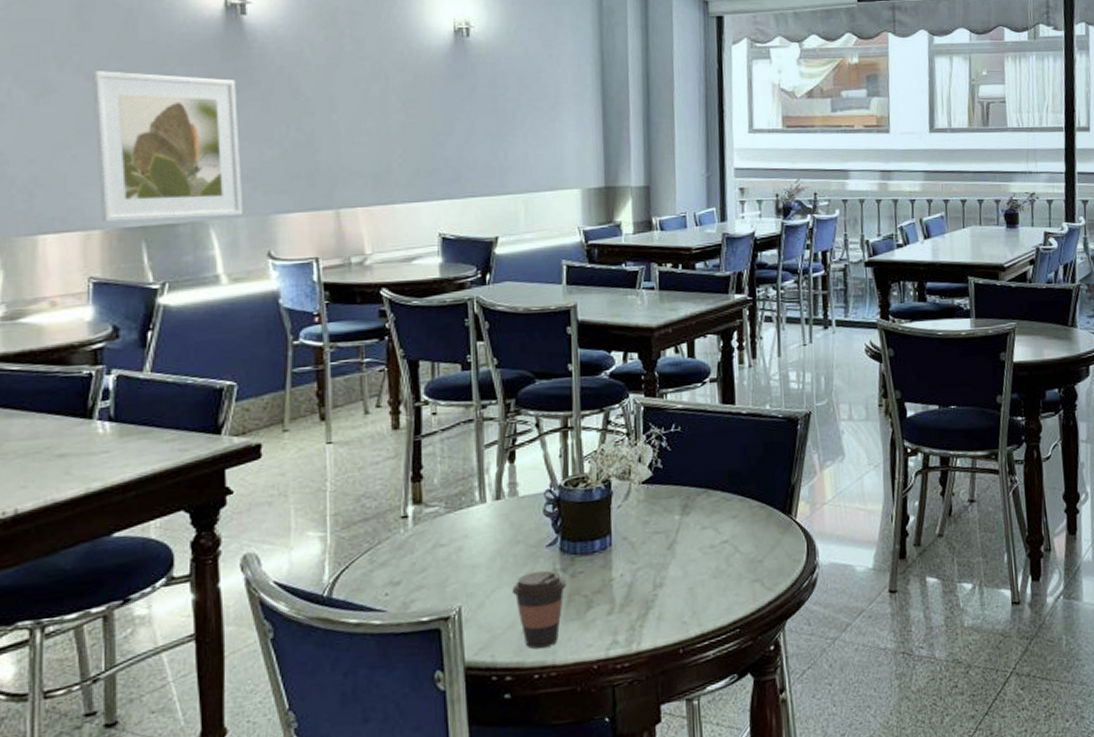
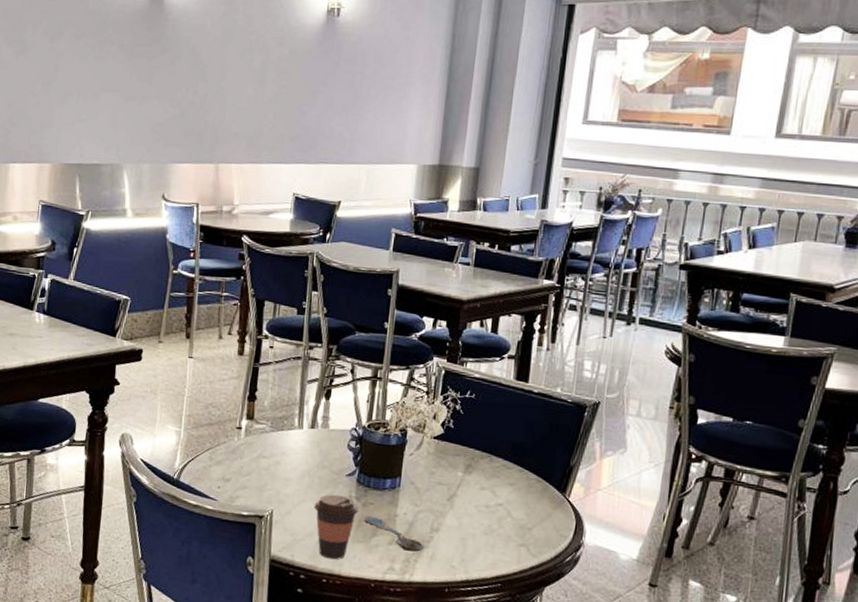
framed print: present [93,71,244,222] -> none [51,34,153,162]
spoon: none [576,586,649,618] -> present [365,515,424,552]

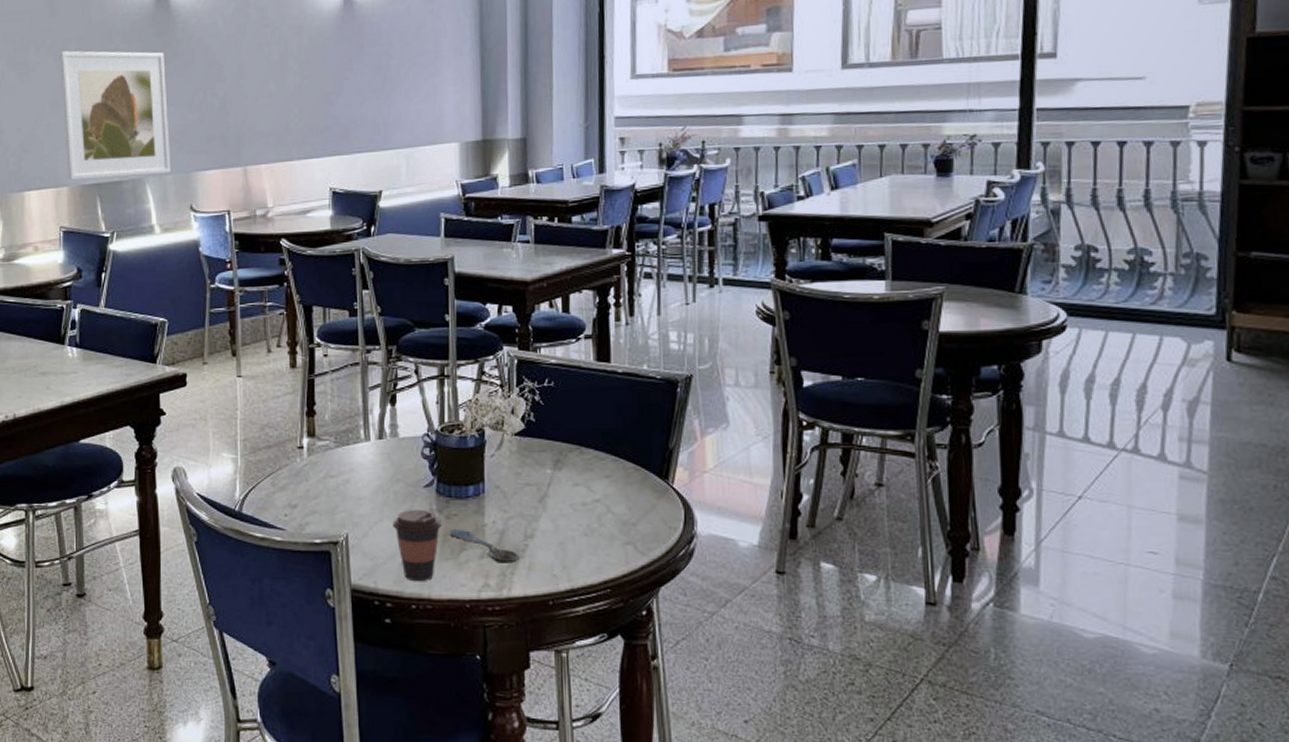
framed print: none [51,34,153,162] -> present [60,51,171,180]

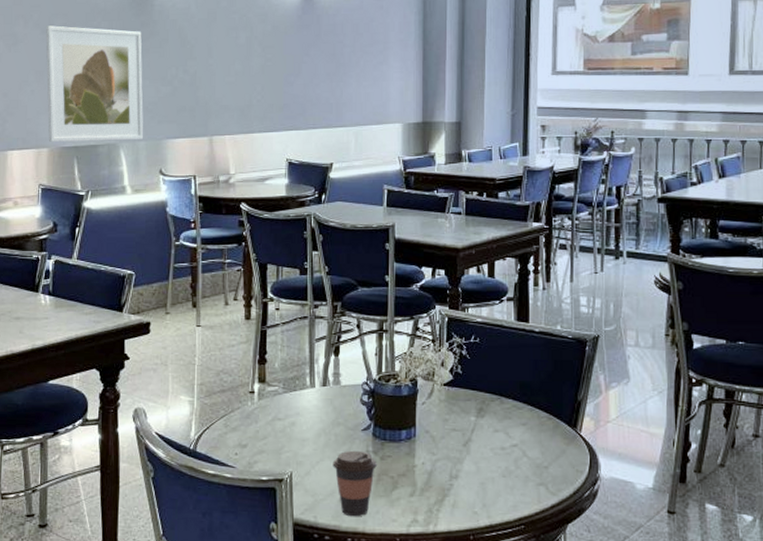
spoon: present [451,528,520,563] -> none [384,469,445,501]

